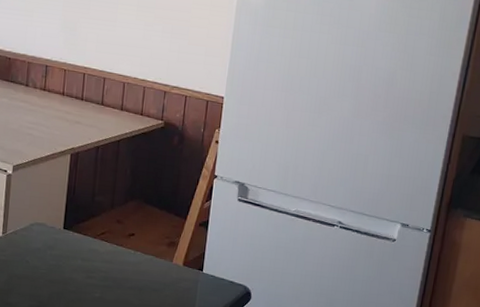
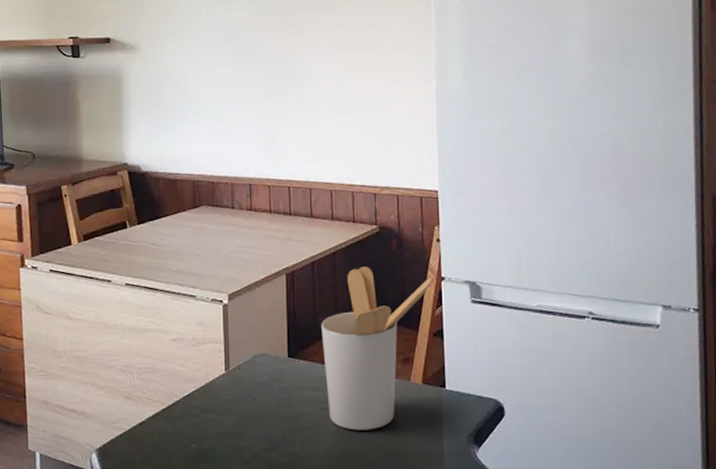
utensil holder: none [94,156,207,300] -> present [321,266,433,431]

